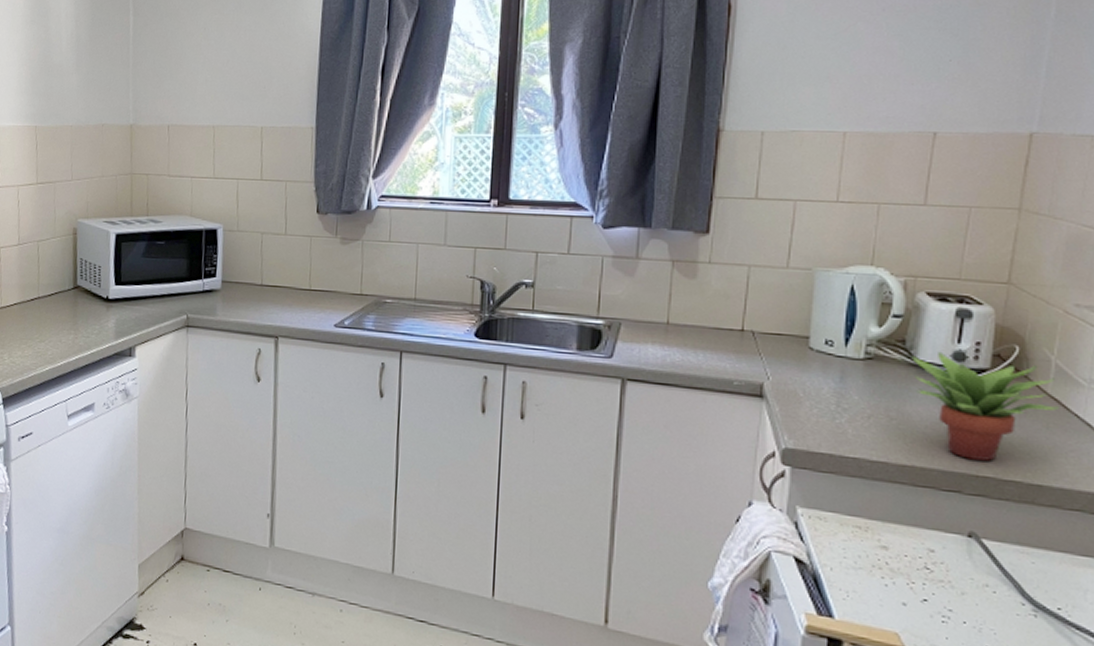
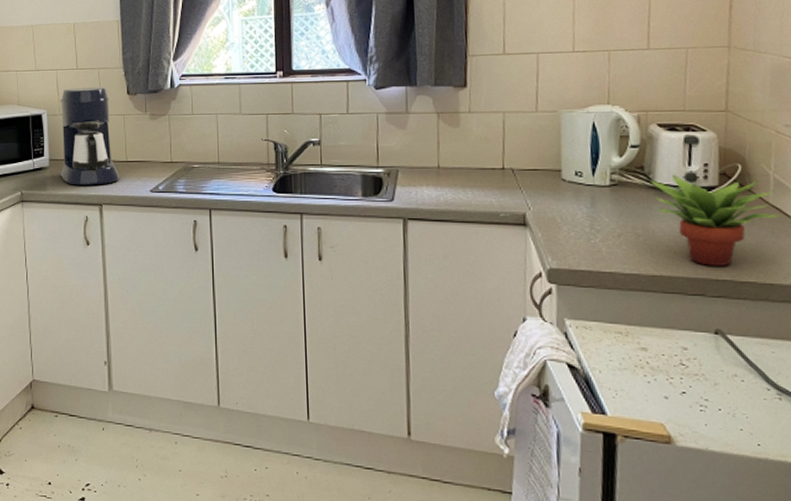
coffee maker: none [233,201,300,314] -> present [60,86,119,185]

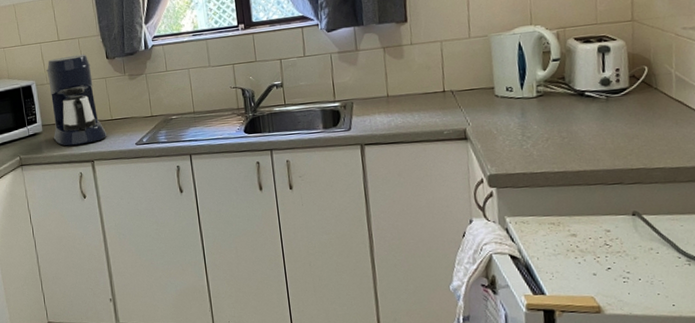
succulent plant: present [650,174,781,266] -> none [570,78,683,158]

